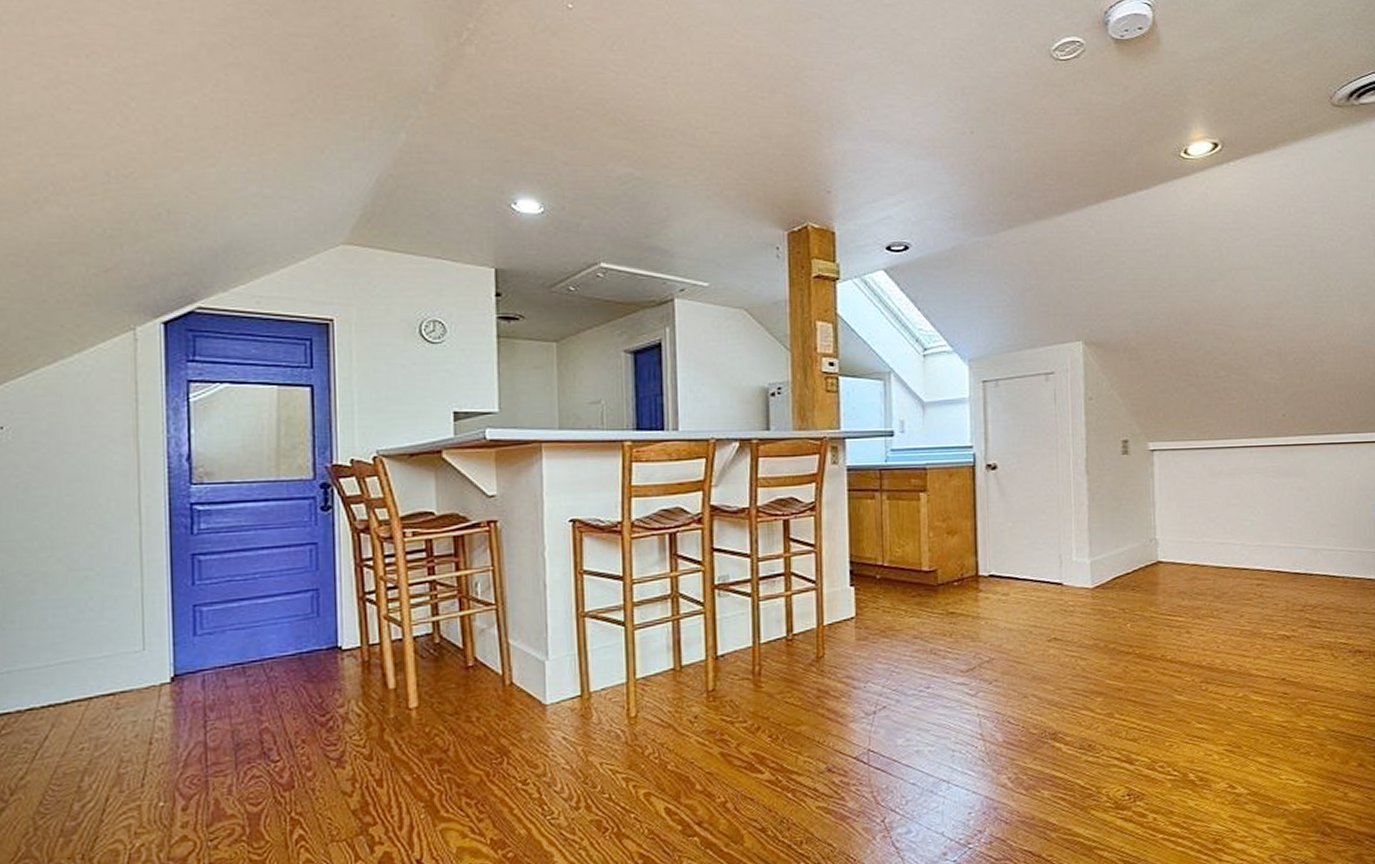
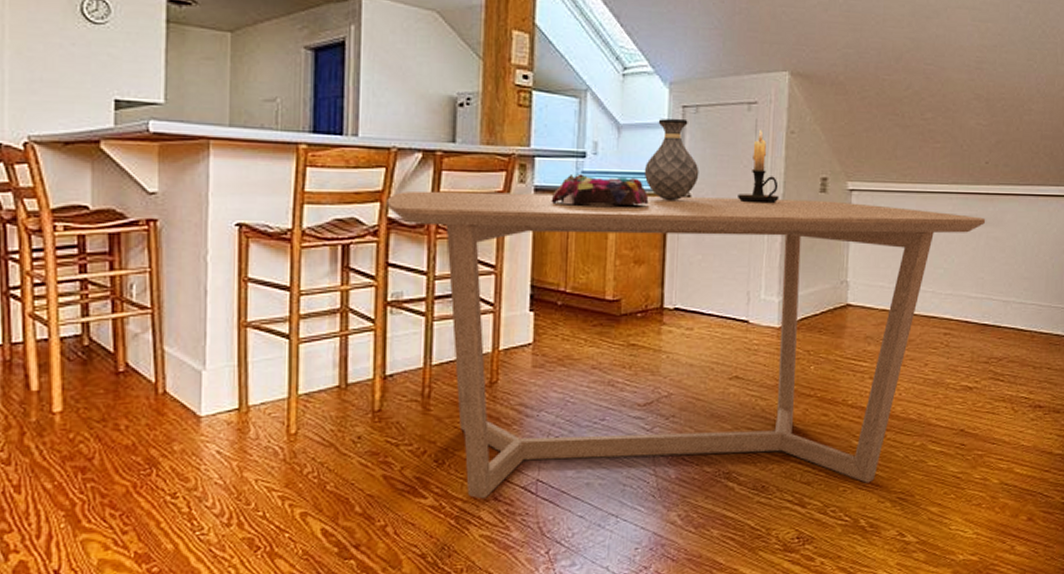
dining table: none [708,462,1288,772] -> present [387,190,986,500]
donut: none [863,451,957,483] -> present [551,173,649,206]
vase: none [950,393,1004,473] -> present [644,118,699,201]
candle holder: none [1042,398,1083,470] -> present [738,129,779,204]

